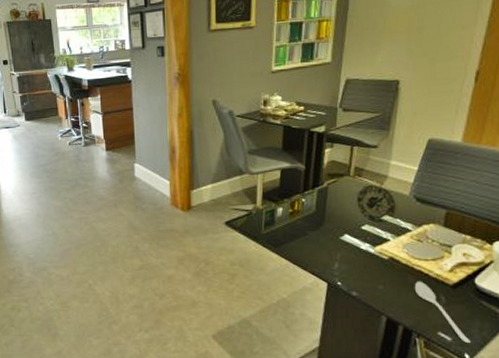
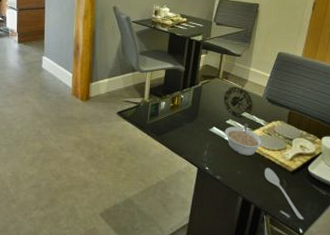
legume: none [360,228,412,267] -> present [225,123,263,156]

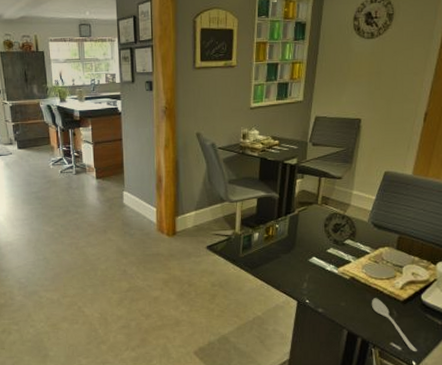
legume: present [225,123,263,156] -> none [326,251,370,286]

